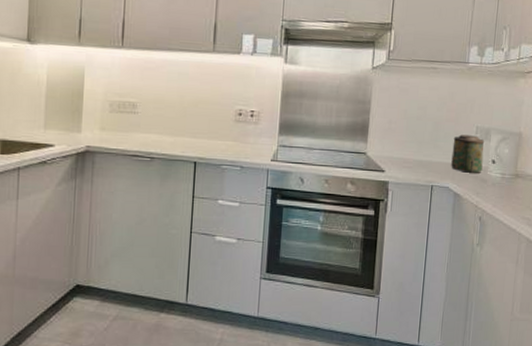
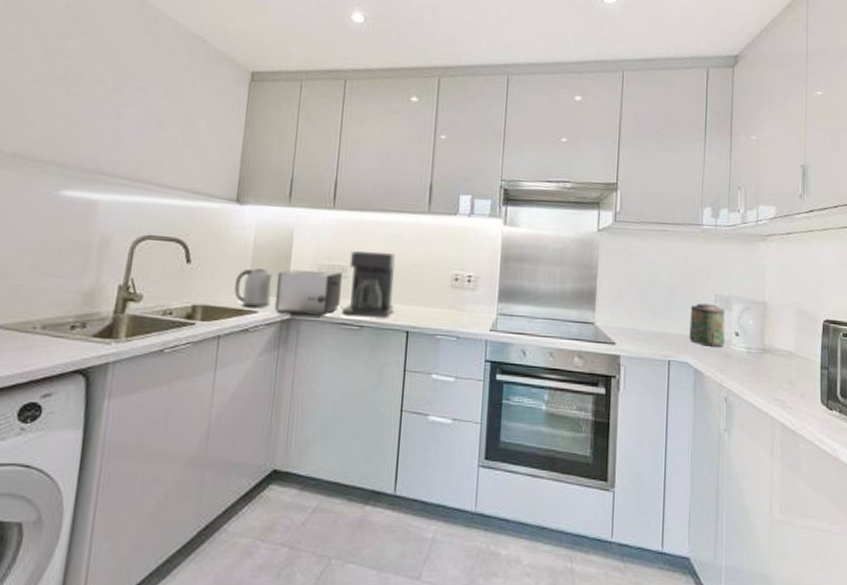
kettle: none [31,104,66,143] -> present [234,267,273,309]
toaster: none [69,106,133,150] -> present [274,270,342,317]
coffee maker: none [133,88,182,151] -> present [342,251,395,319]

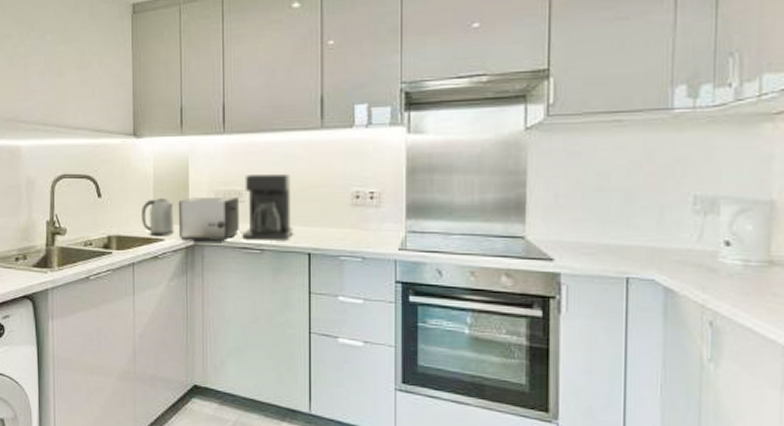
canister: present [689,303,726,347] -> none [656,208,710,260]

